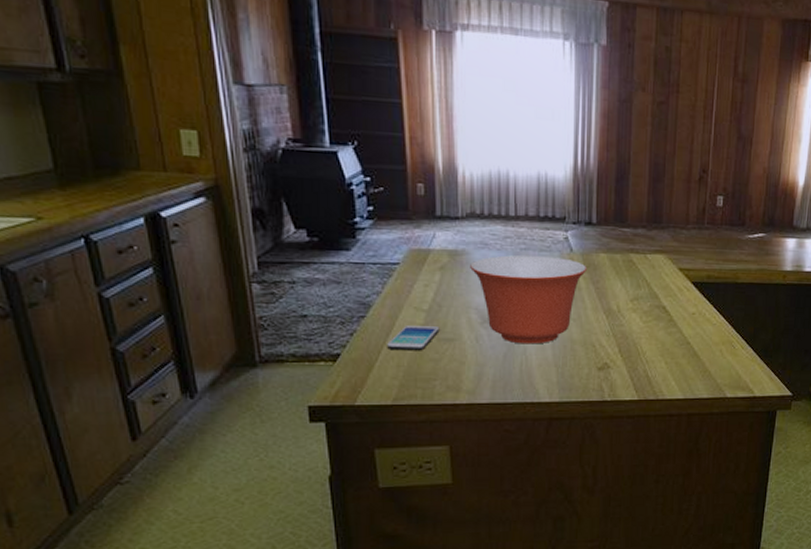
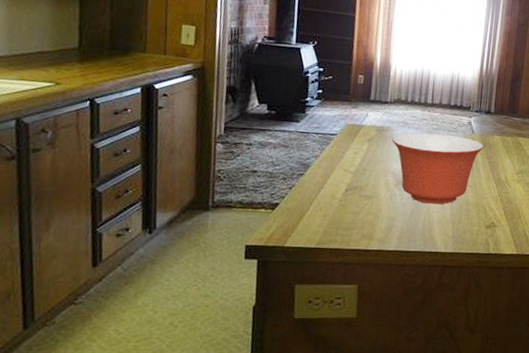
smartphone: present [387,326,440,350] -> none [318,184,362,204]

